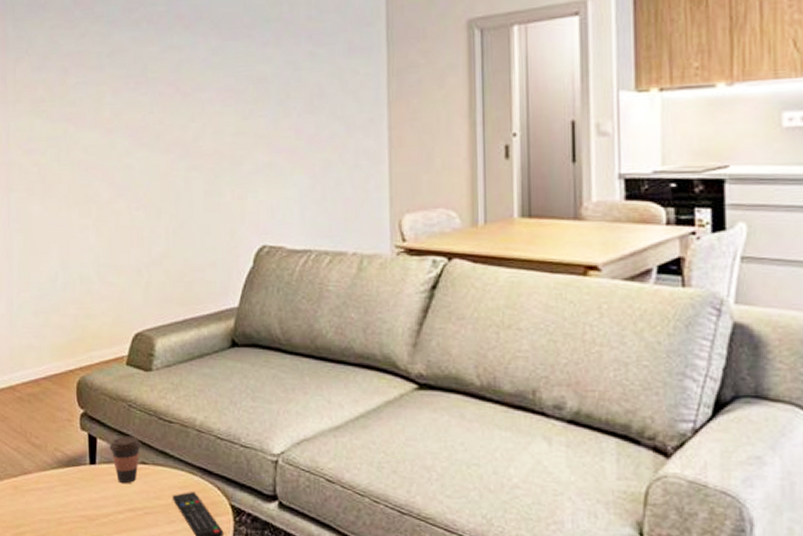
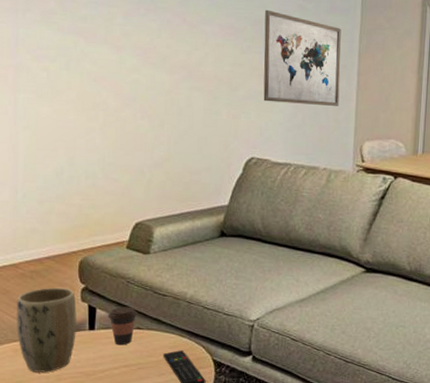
plant pot: none [15,413,77,515] -> present [17,287,77,372]
wall art: none [269,63,367,175] -> present [263,9,341,106]

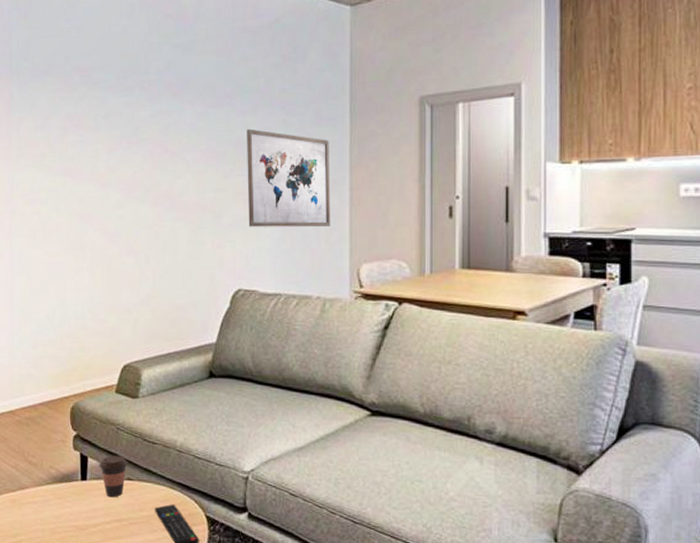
plant pot: present [17,287,77,372] -> none [14,434,69,525]

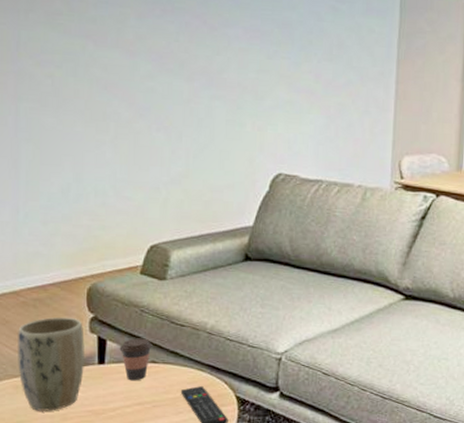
plant pot: none [14,434,69,525] -> present [18,317,85,411]
wall art: present [247,128,331,227] -> none [292,11,378,117]

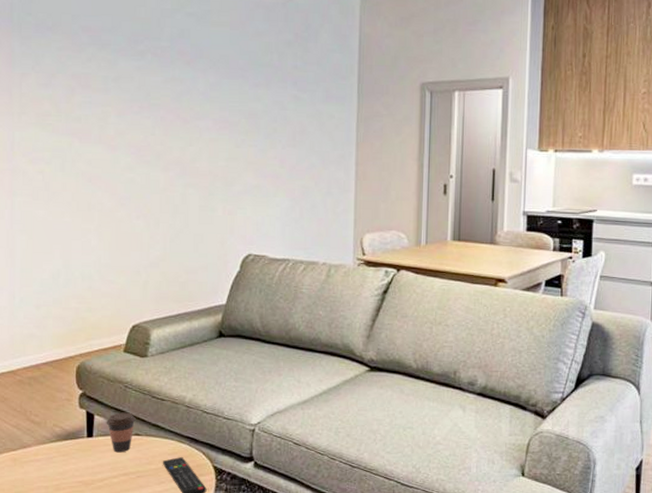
plant pot: present [18,317,85,411] -> none [15,393,75,482]

